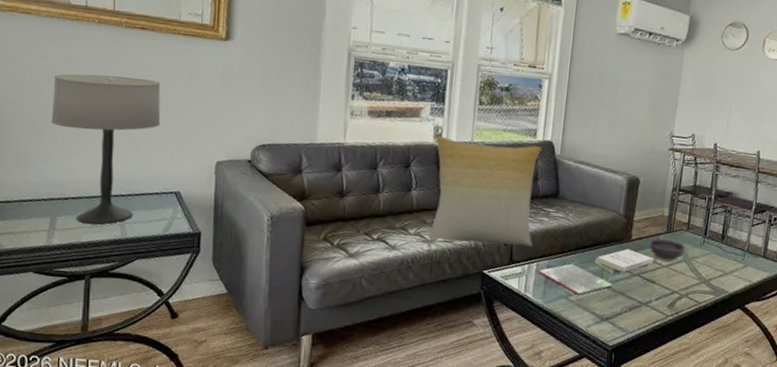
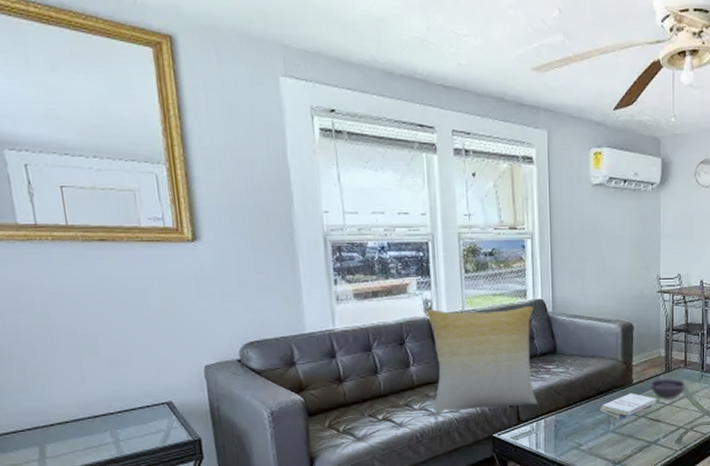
table lamp: present [51,74,161,224] -> none [15,292,139,447]
magazine: present [538,263,612,295] -> none [547,415,620,444]

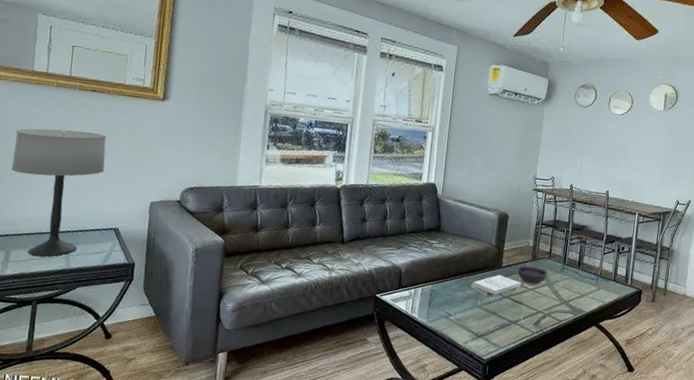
table lamp: none [15,292,139,447] -> present [11,128,107,257]
pillow: present [426,306,538,412] -> none [329,179,426,274]

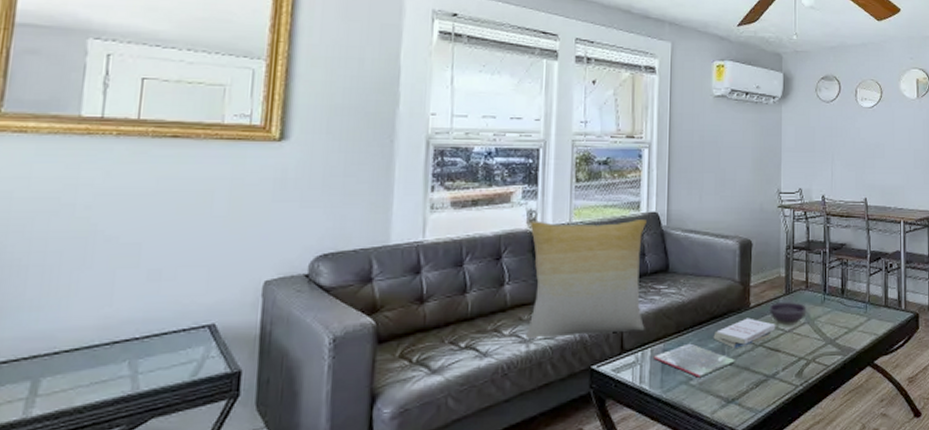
table lamp: present [11,128,107,257] -> none [42,195,196,381]
pillow: none [329,179,426,274] -> present [526,220,647,339]
magazine: none [423,288,486,315] -> present [653,343,735,378]

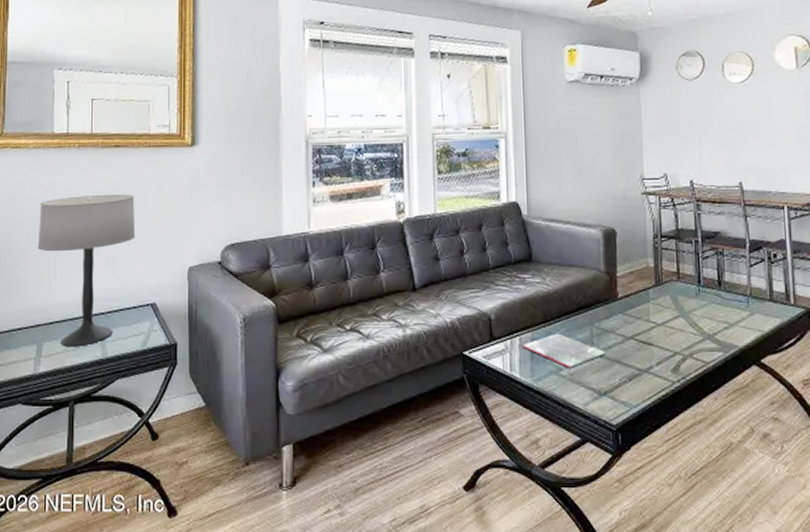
table lamp: none [42,195,196,381] -> present [37,194,136,346]
pillow: present [526,220,647,339] -> none [398,209,512,324]
books: present [713,318,776,348] -> none [581,309,647,340]
bowl: present [768,302,807,326] -> none [637,293,680,319]

